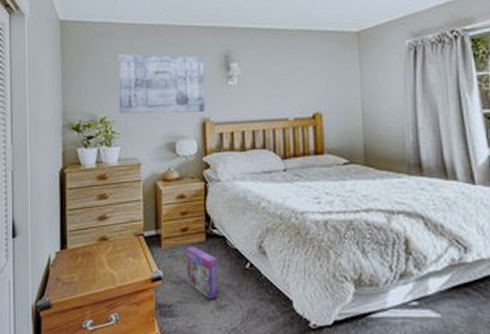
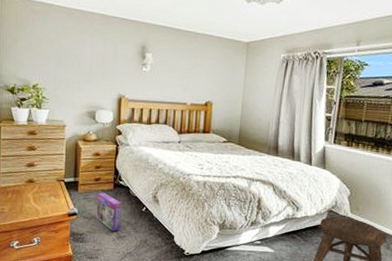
wall art: present [117,54,205,114] -> none [49,32,125,91]

